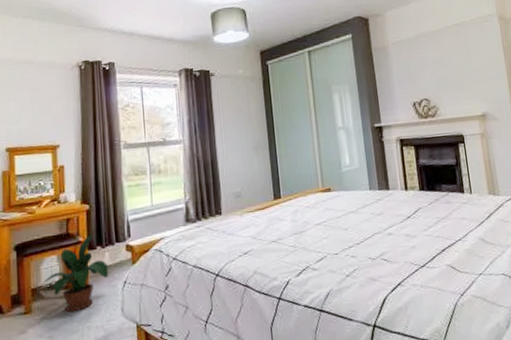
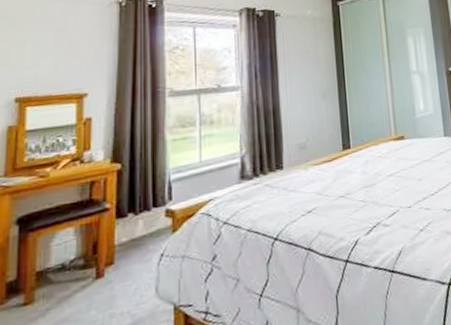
potted plant: present [38,234,113,313] -> none [45,198,148,299]

